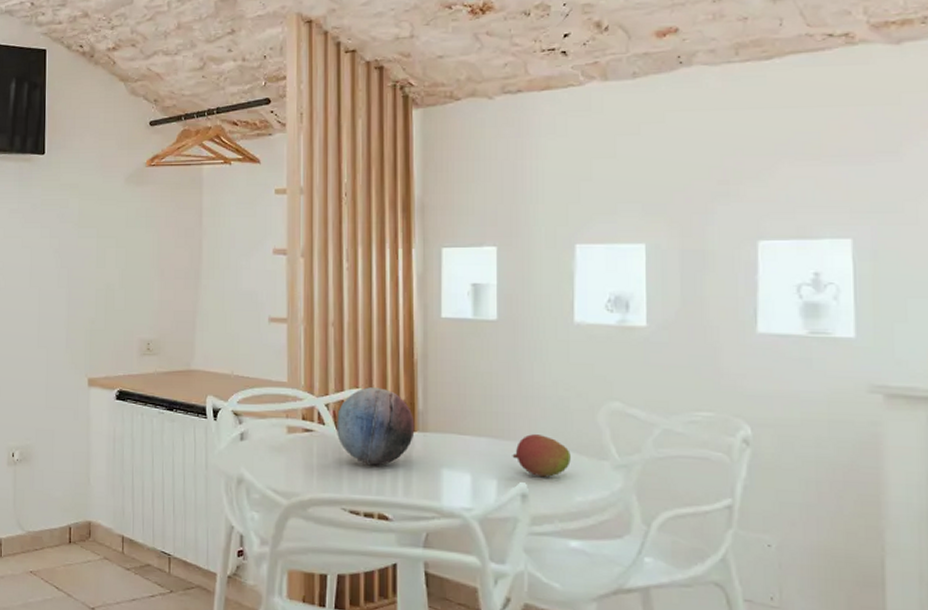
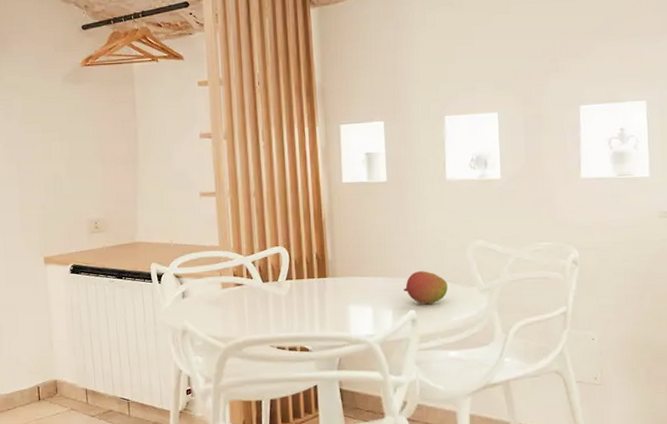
decorative orb: present [337,387,415,466] -> none [262,244,326,309]

